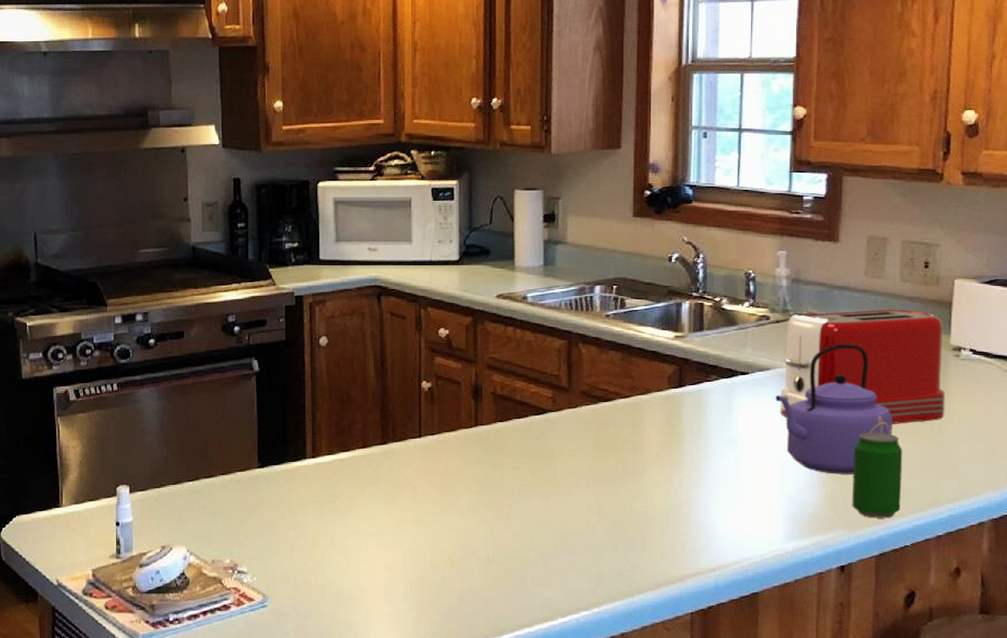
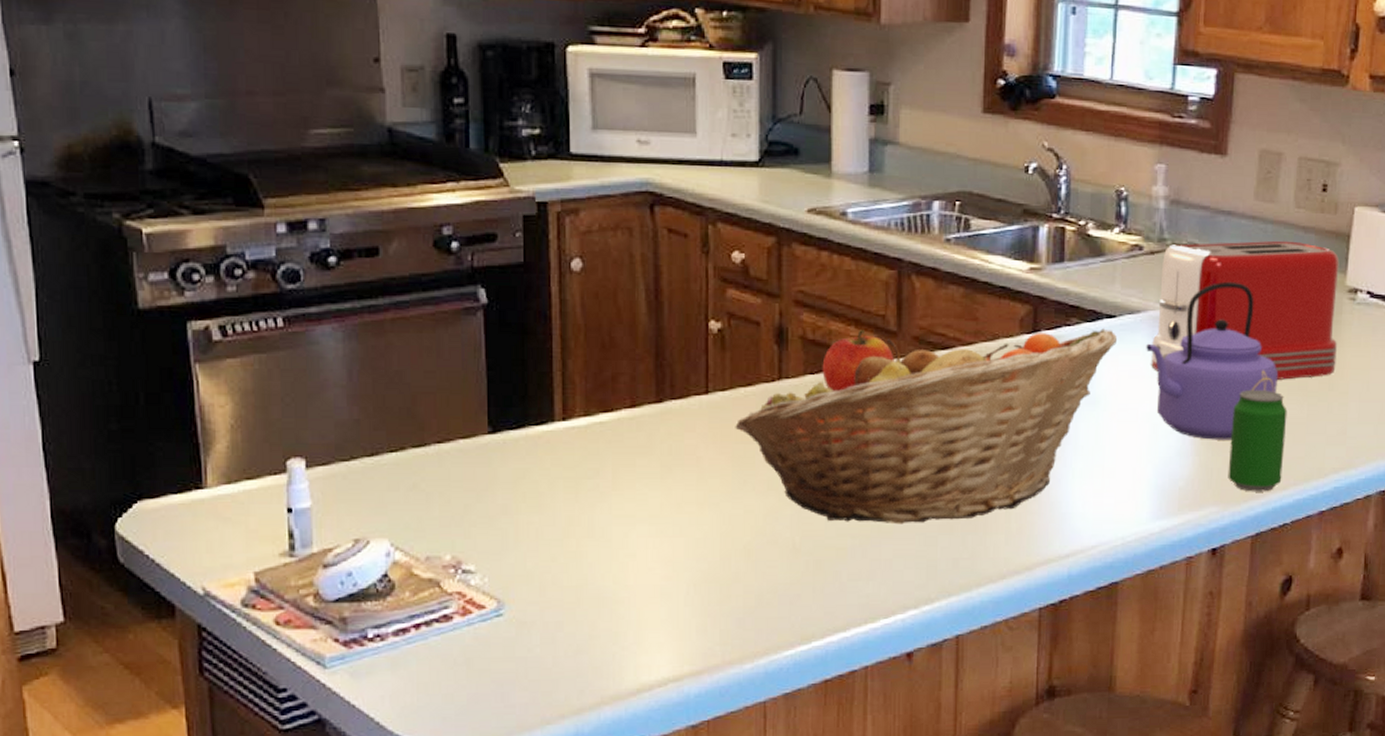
fruit basket: none [442,383,750,541] -> present [735,328,1117,525]
apple: none [509,387,566,436] -> present [822,330,894,392]

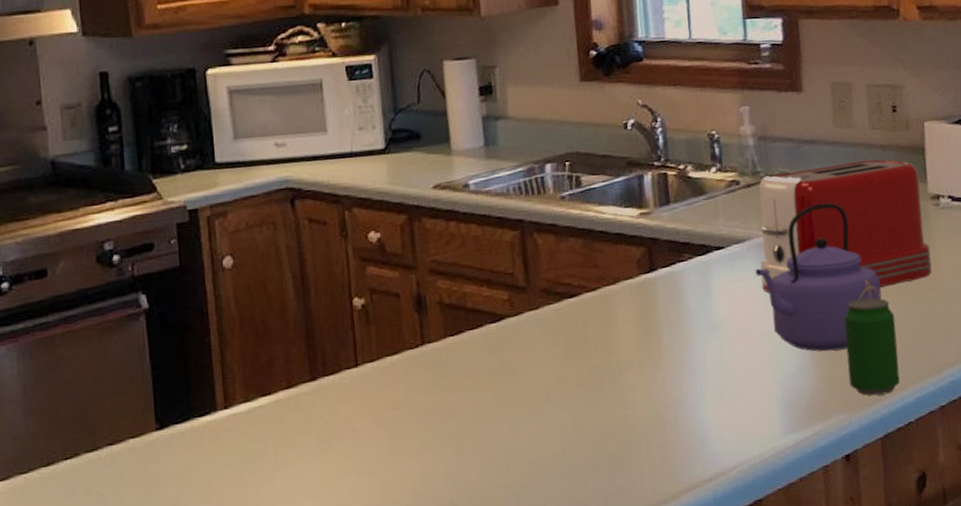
fruit basket: present [735,328,1117,525] -> none [385,260,728,474]
apple: present [822,330,894,392] -> none [460,289,526,351]

